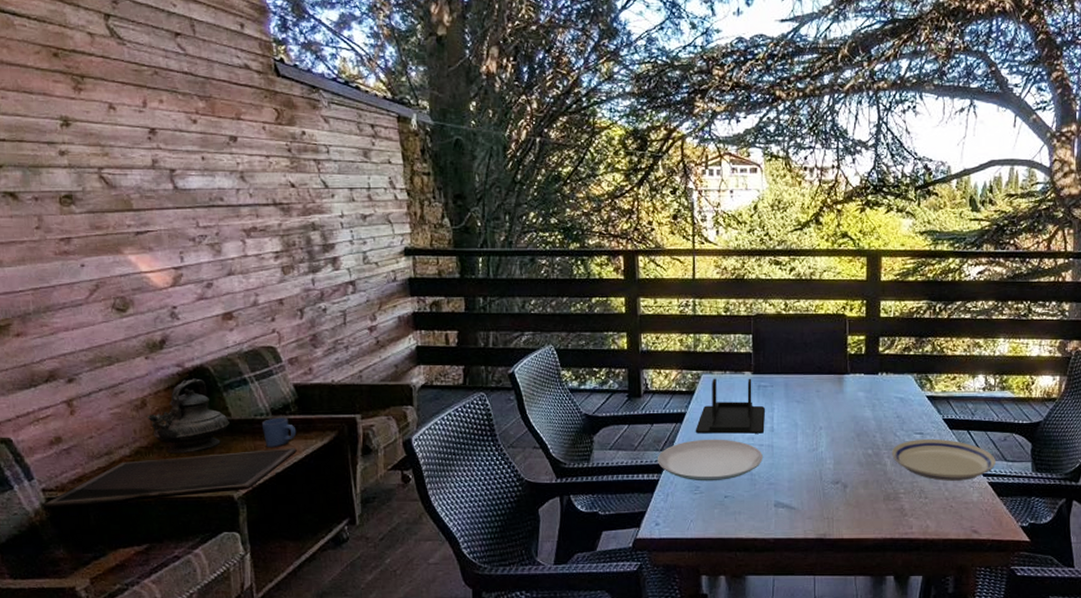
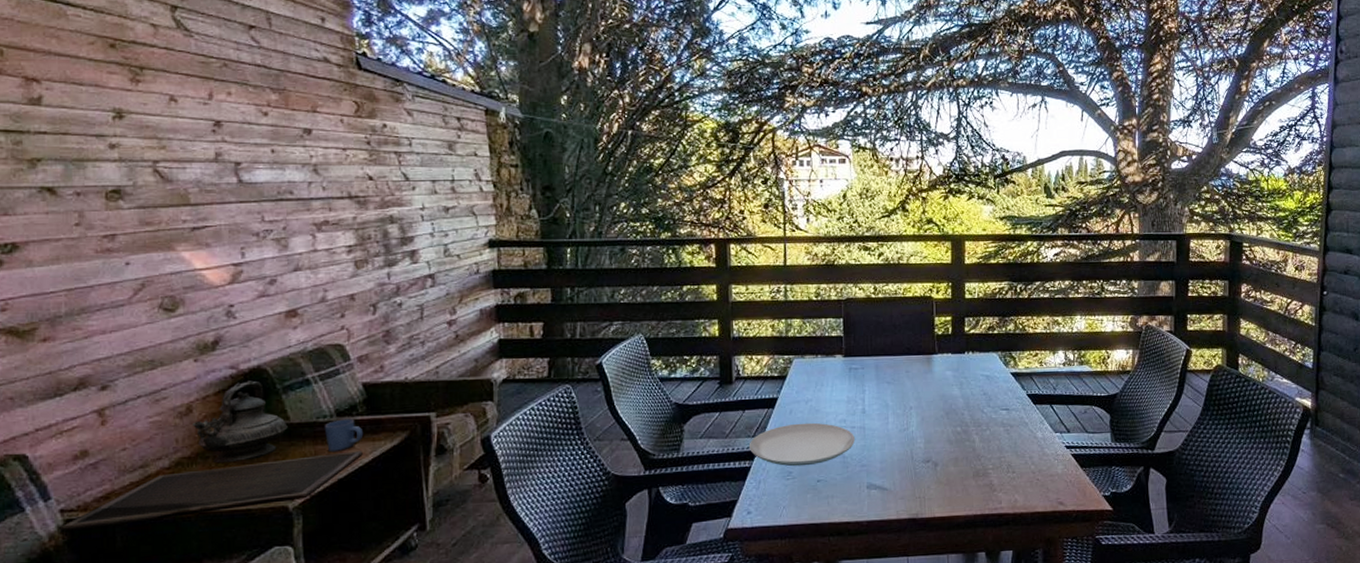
napkin holder: present [695,378,765,434] -> none [787,361,856,418]
plate: present [891,438,995,481] -> none [979,414,1077,455]

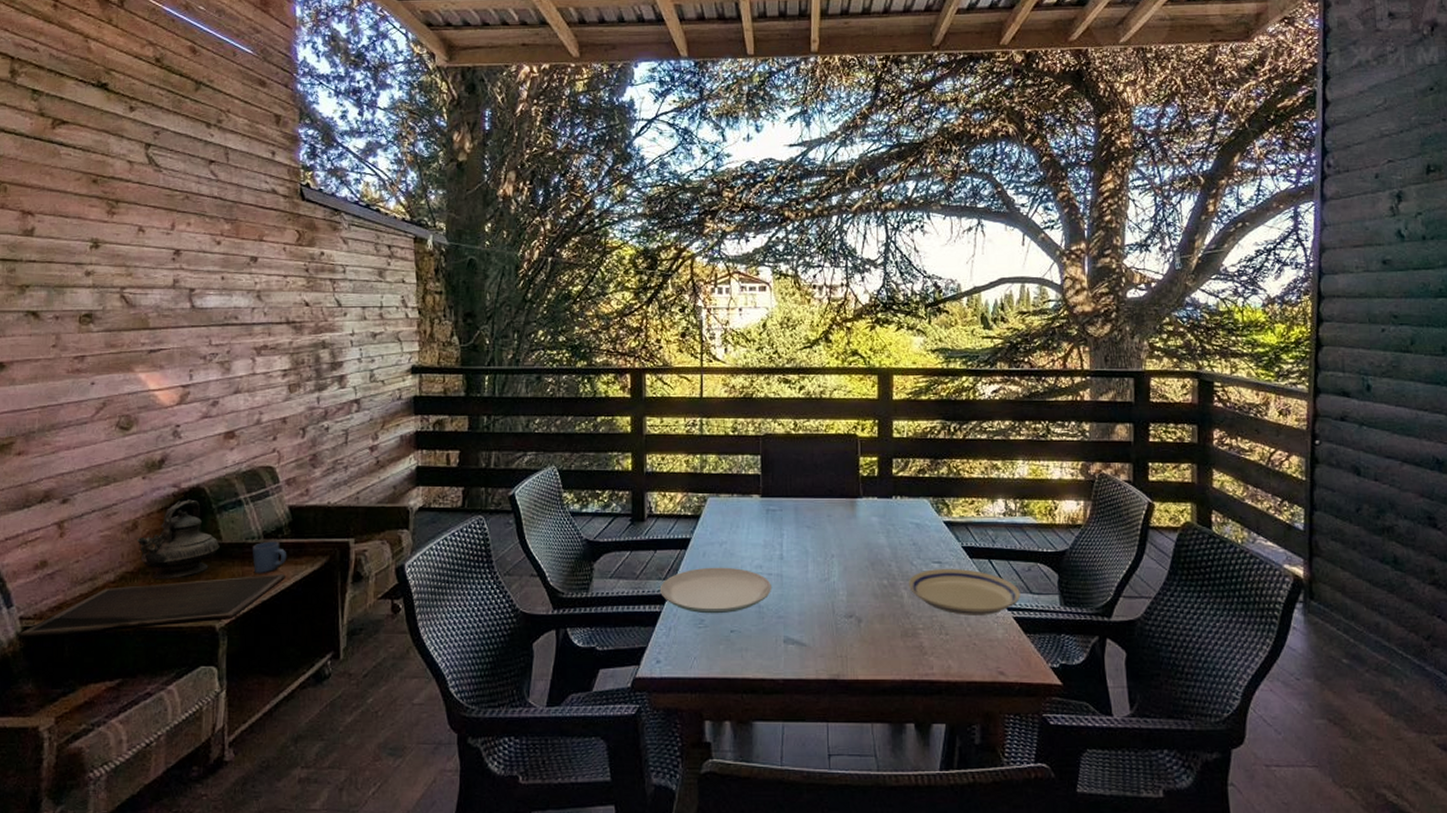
plate: none [979,414,1077,455] -> present [908,568,1020,615]

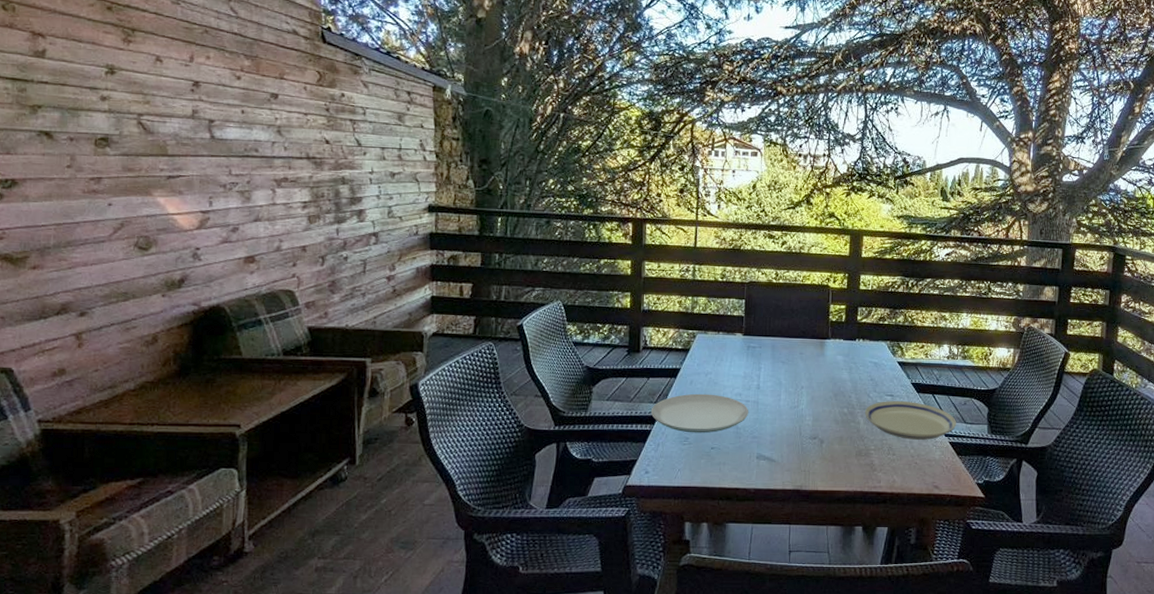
tray: present [19,574,285,640] -> none [37,388,304,441]
teapot: present [137,499,220,580] -> none [157,317,240,390]
mug: present [252,541,287,574] -> none [271,358,306,388]

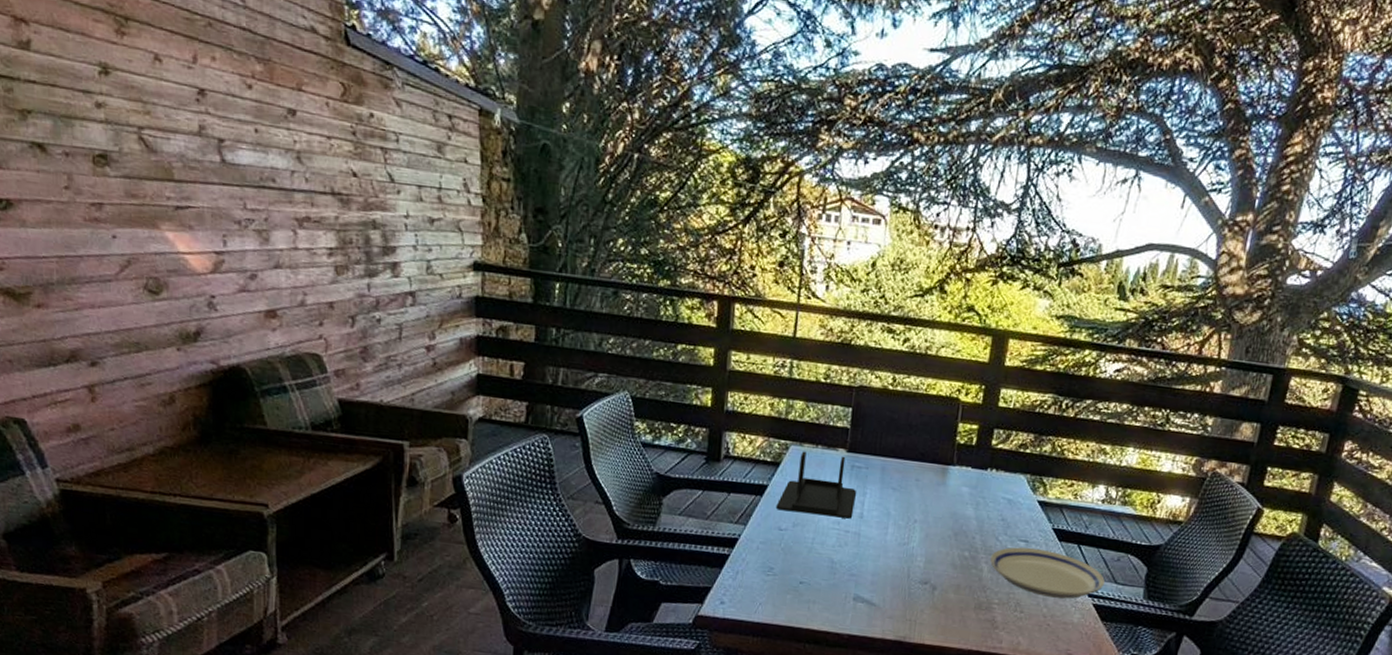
plate: present [650,393,748,433] -> none [730,516,847,565]
napkin holder: none [687,338,753,390] -> present [775,451,856,519]

